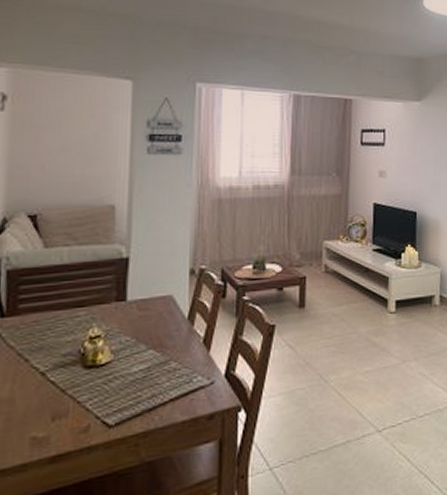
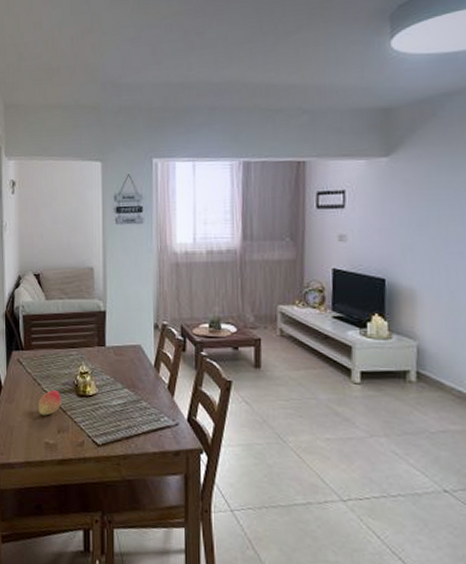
fruit: none [22,365,60,402] -> present [38,390,61,416]

